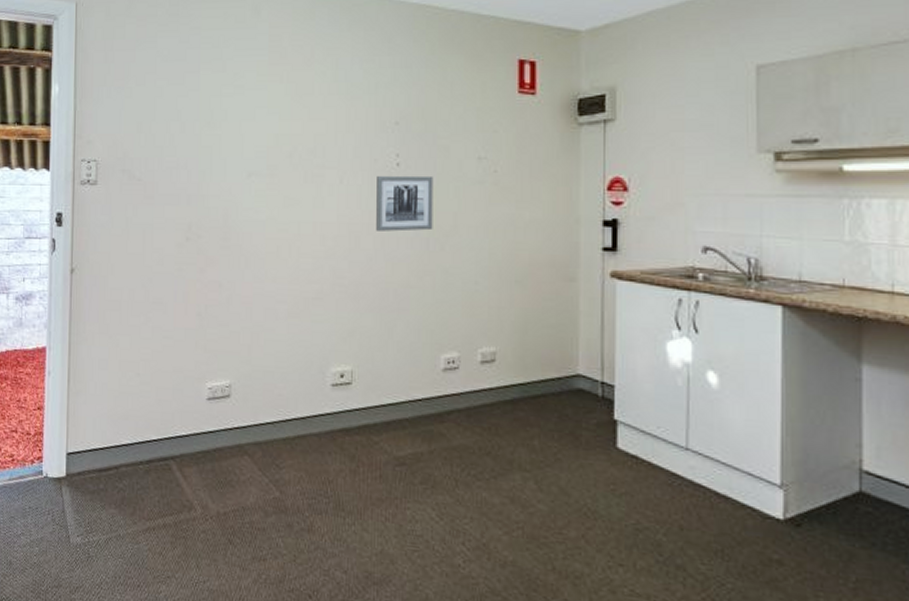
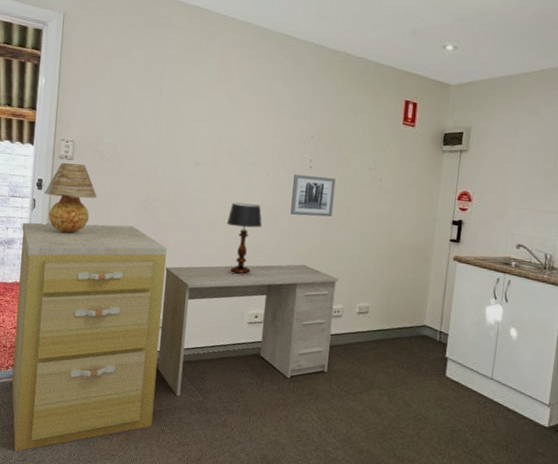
filing cabinet: none [38,263,220,575] -> present [11,222,168,452]
table lamp: none [64,189,128,280] -> present [44,163,97,233]
desk: none [217,298,450,493] -> present [157,264,339,397]
table lamp: none [293,221,341,320] -> present [226,202,263,276]

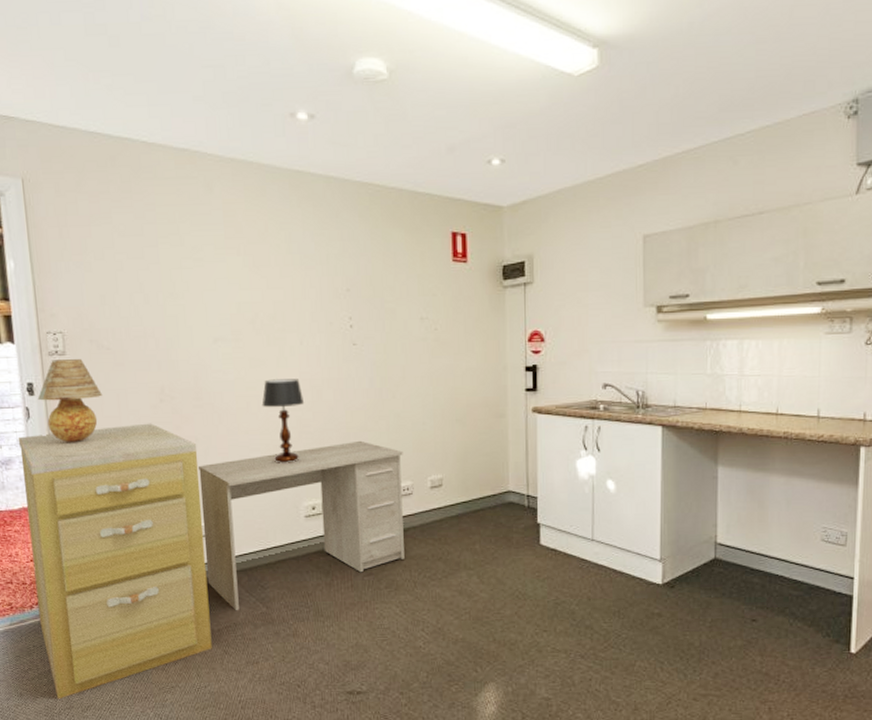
wall art: present [290,174,336,217] -> none [333,335,385,385]

